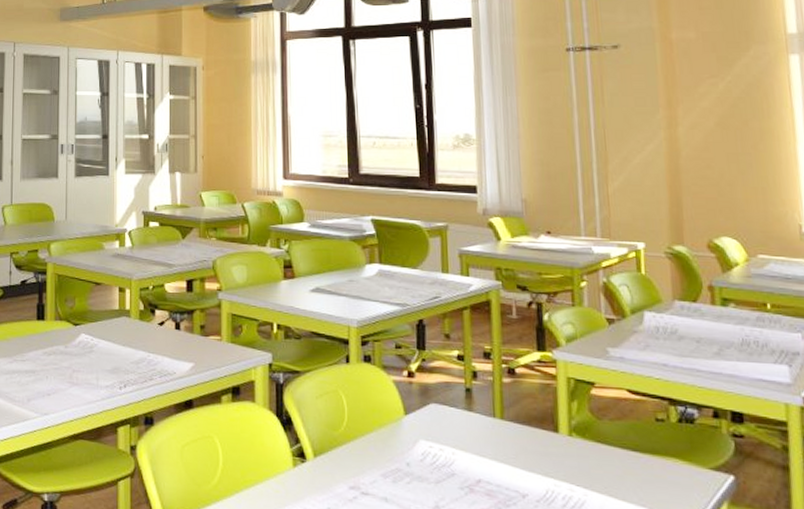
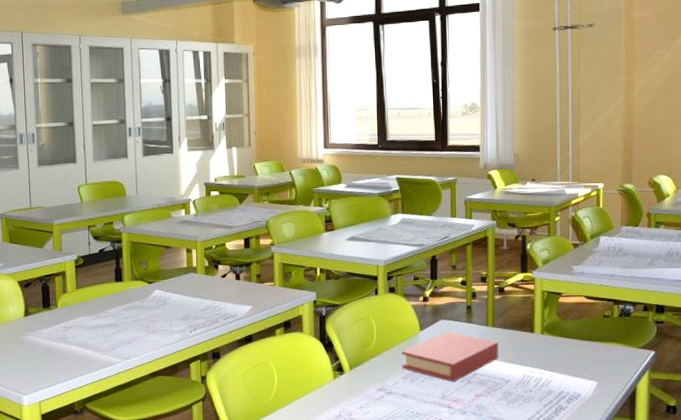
book: none [381,420,511,488] -> present [402,332,499,382]

